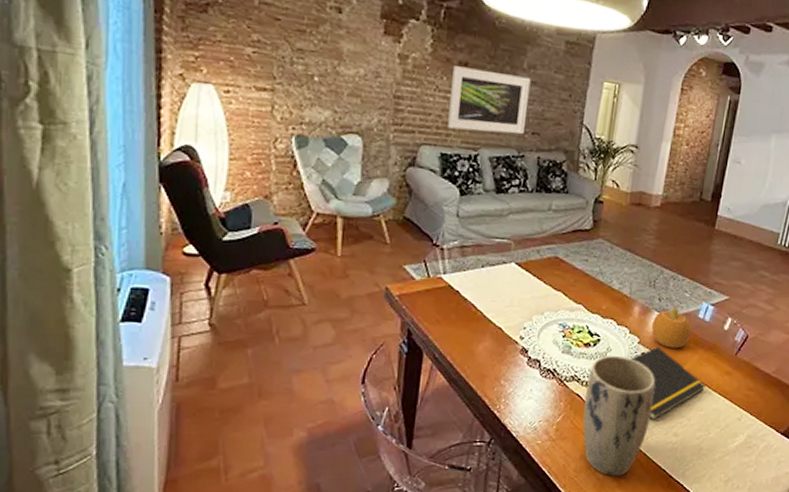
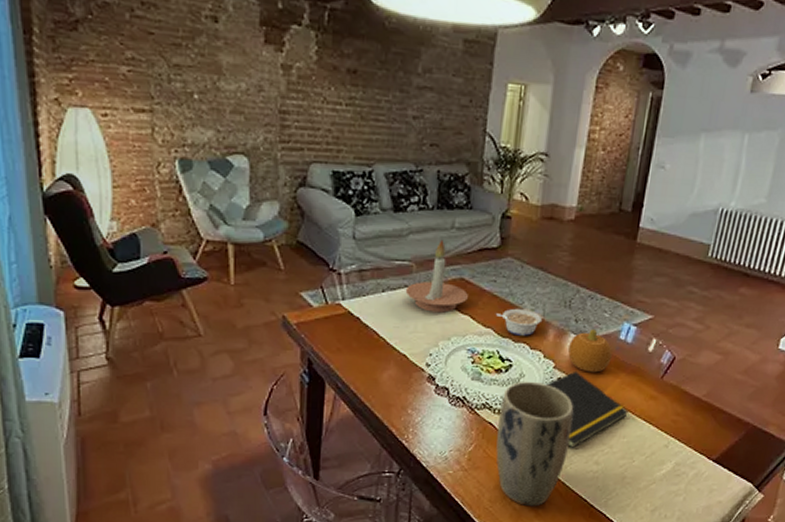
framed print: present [448,66,531,135] -> none [338,74,427,147]
candle holder: none [503,220,562,289] -> present [405,239,468,313]
legume: none [586,286,628,313] -> present [495,308,542,336]

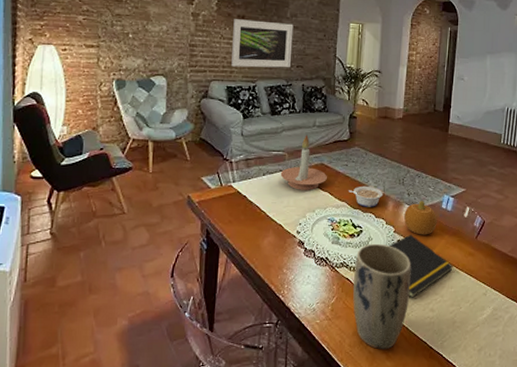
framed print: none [338,74,427,147] -> present [231,19,294,68]

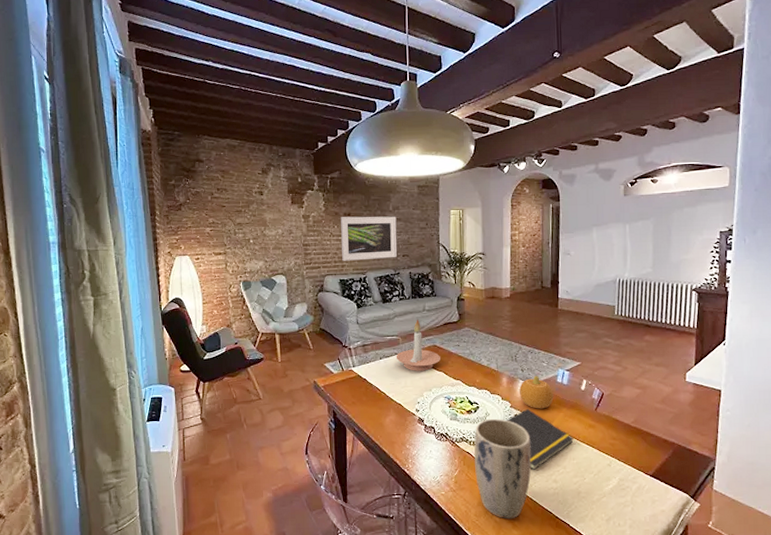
legume: present [348,185,383,207] -> none [461,364,496,384]

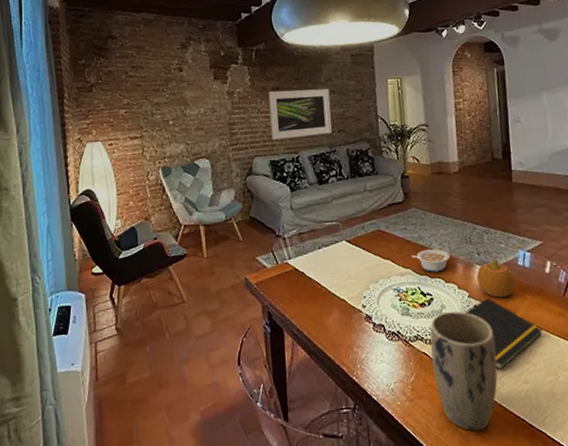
candle holder: present [396,319,440,371] -> none [336,201,386,261]
legume: none [461,364,496,384] -> present [410,248,450,272]

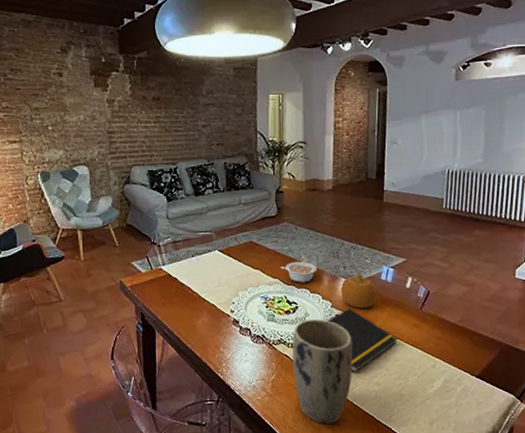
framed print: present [268,88,332,140] -> none [149,101,211,150]

